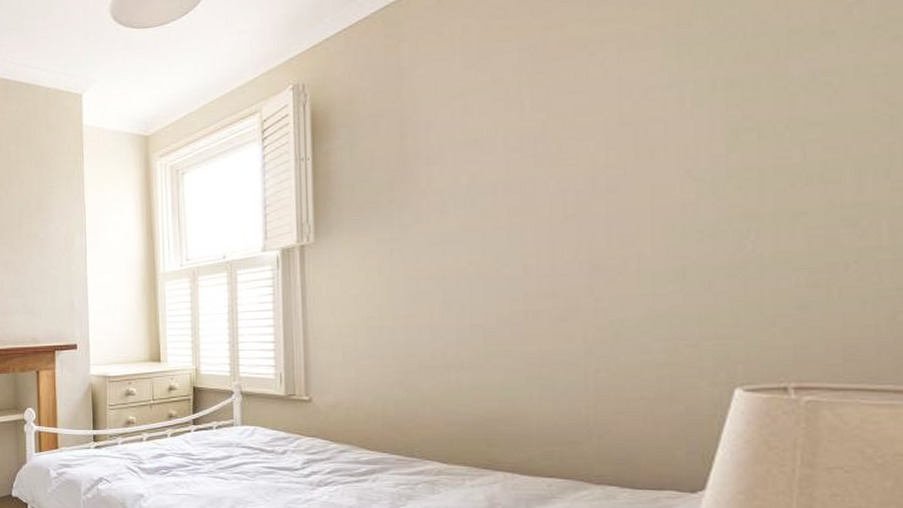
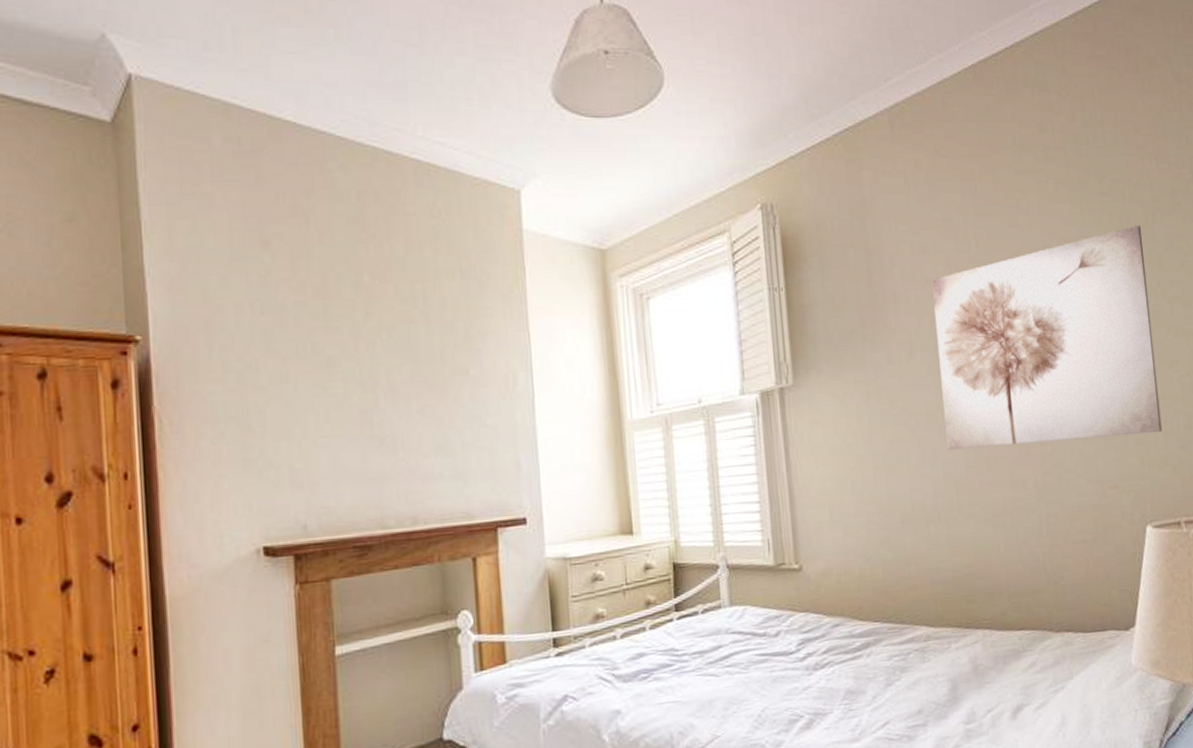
wall art: none [474,62,772,303] -> present [932,225,1162,451]

